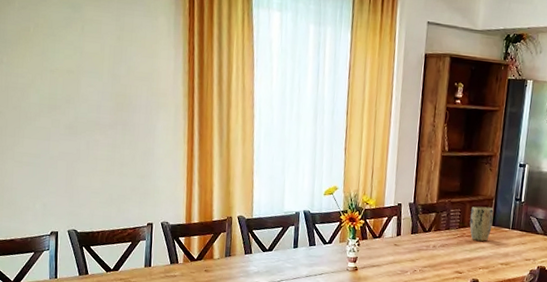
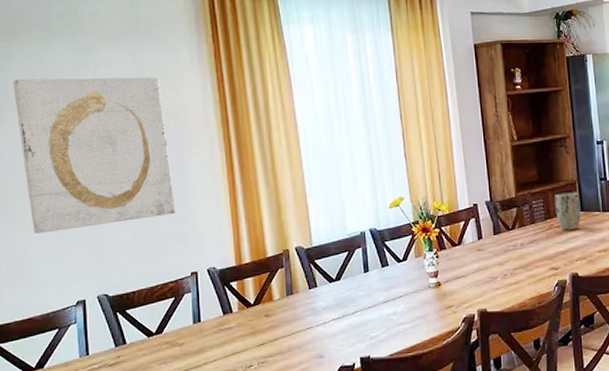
wall art: none [10,24,141,170] -> present [13,77,176,234]

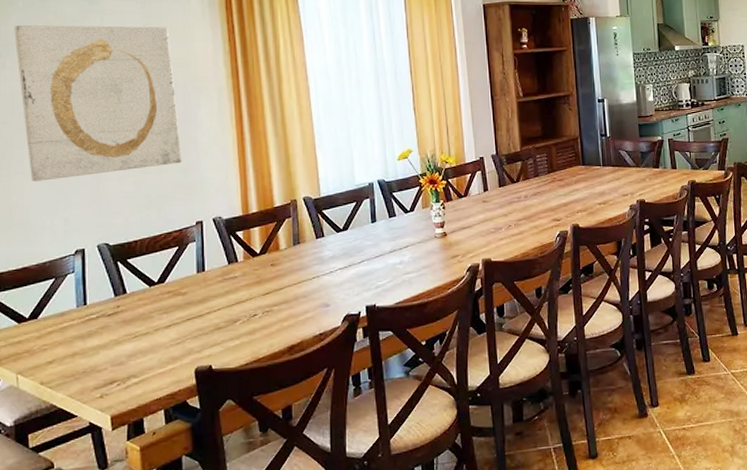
plant pot: present [555,192,581,230] -> none [558,147,583,183]

